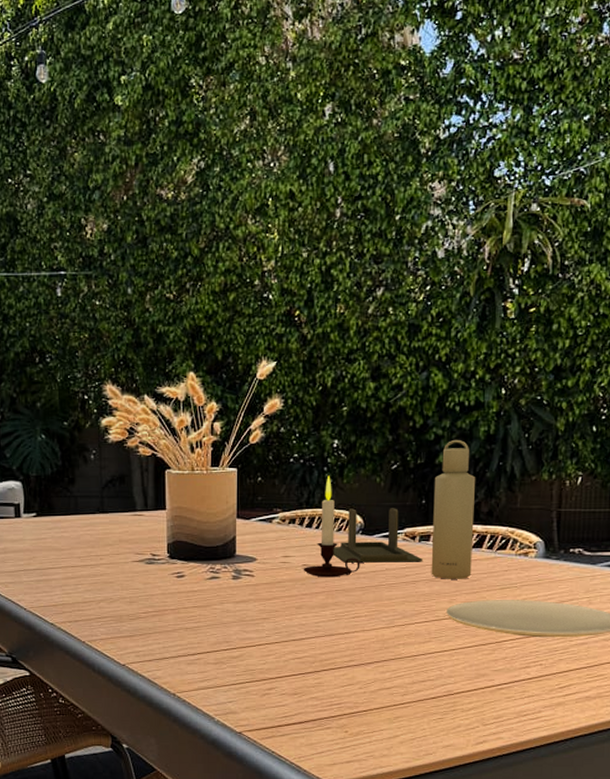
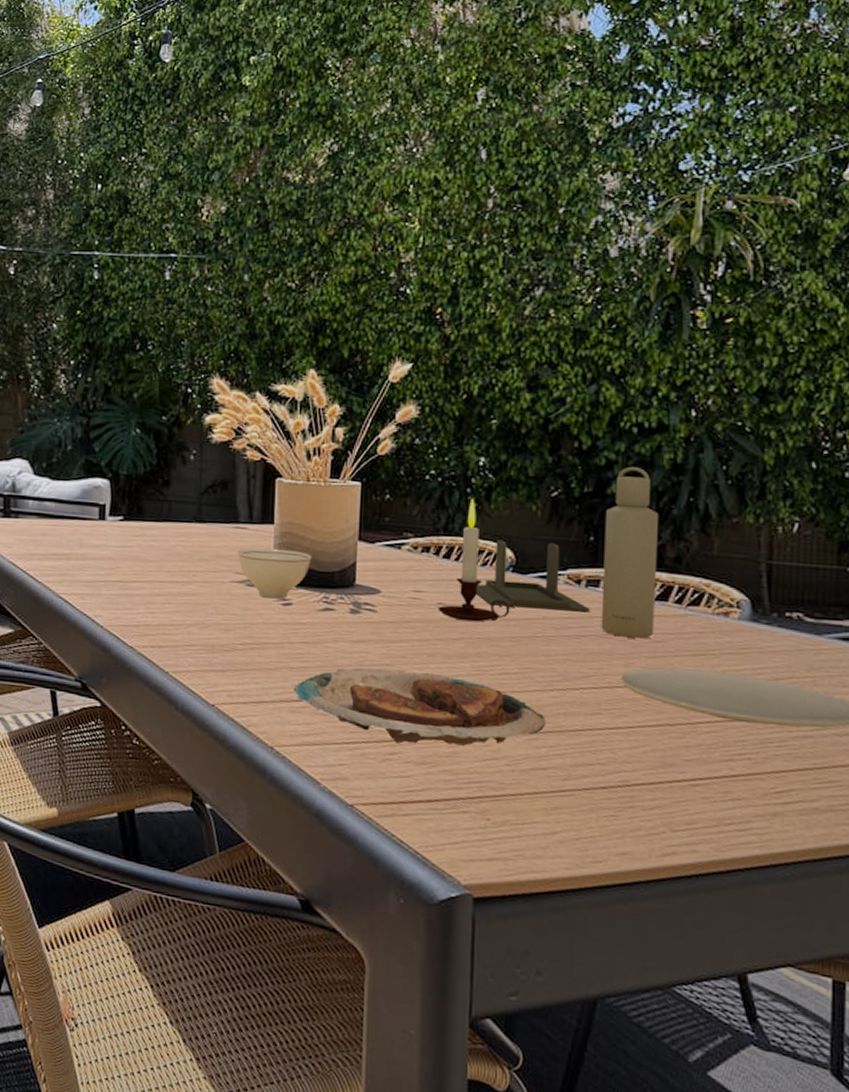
bowl: none [136,530,199,573] -> present [237,548,312,599]
plate: none [189,621,389,680] -> present [293,668,546,746]

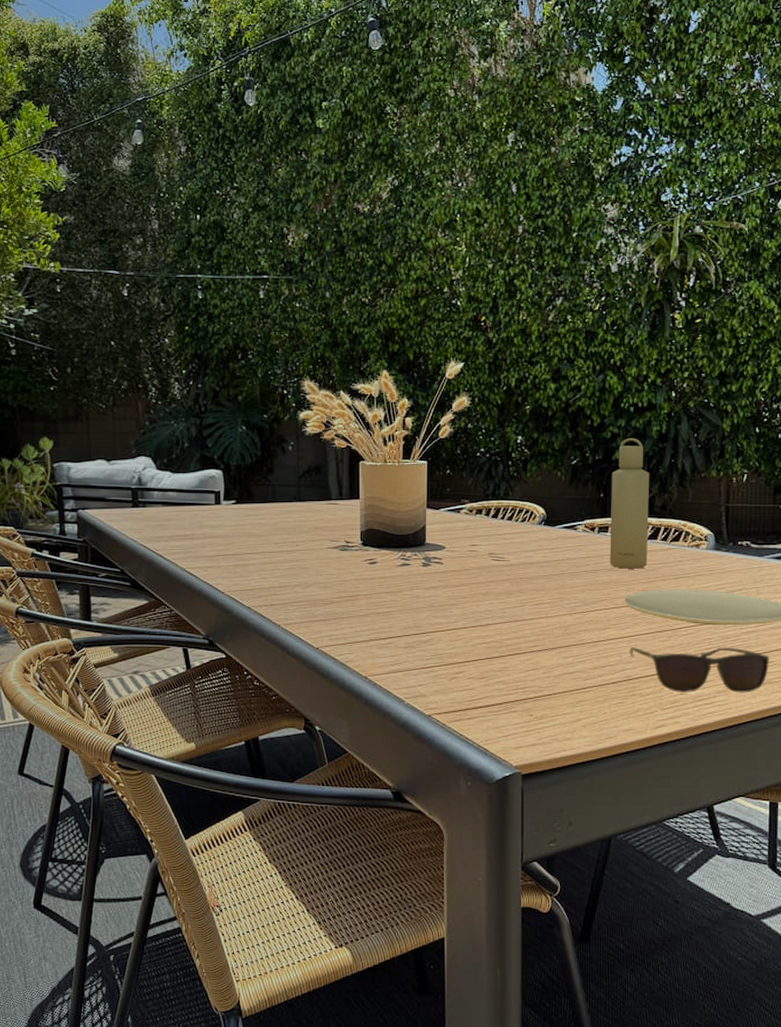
bowl: present [237,548,312,599] -> none [331,519,391,559]
plate: present [293,668,546,746] -> none [380,607,571,665]
candle: present [438,498,510,622] -> none [489,469,543,566]
napkin holder: present [476,540,590,613] -> none [517,500,601,552]
sunglasses: none [627,742,833,822] -> present [629,647,770,693]

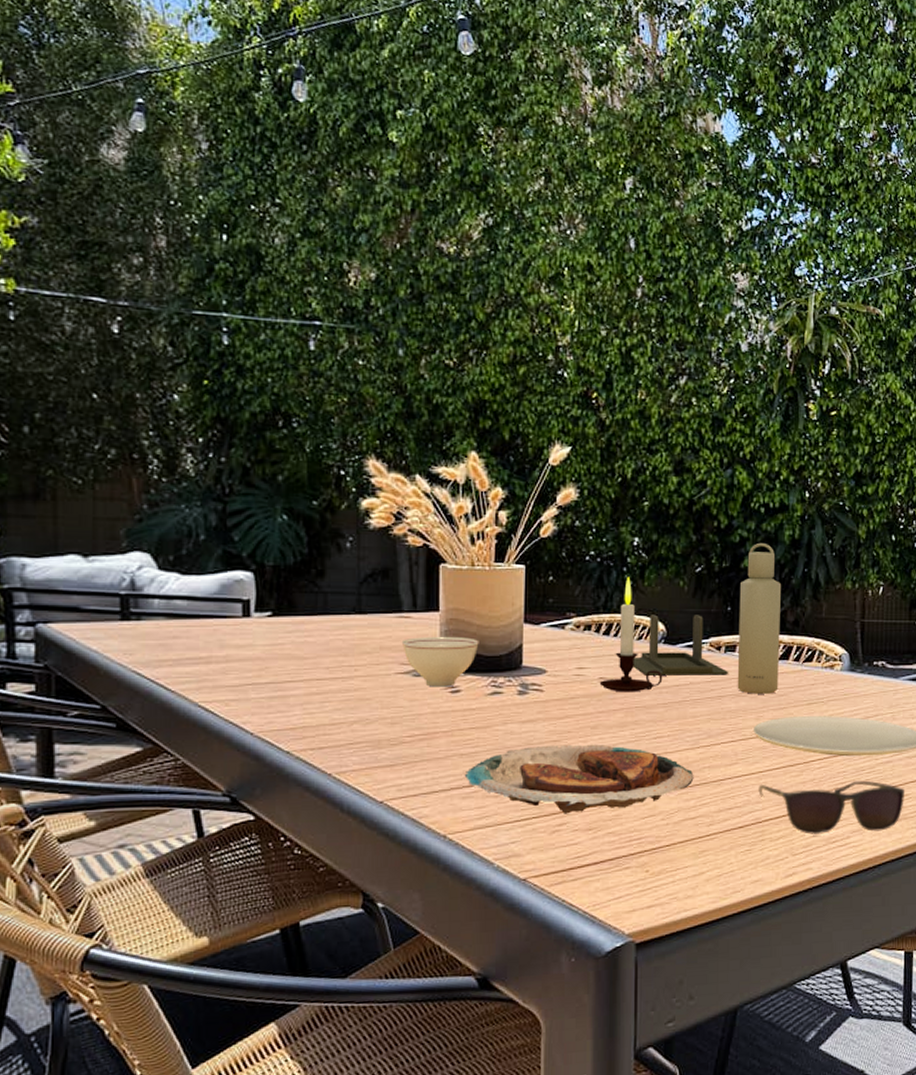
bowl: none [331,519,391,559] -> present [401,636,479,687]
plate: none [380,607,571,665] -> present [464,744,694,814]
candle: none [489,469,543,566] -> present [599,576,663,693]
napkin holder: none [517,500,601,552] -> present [633,614,728,676]

